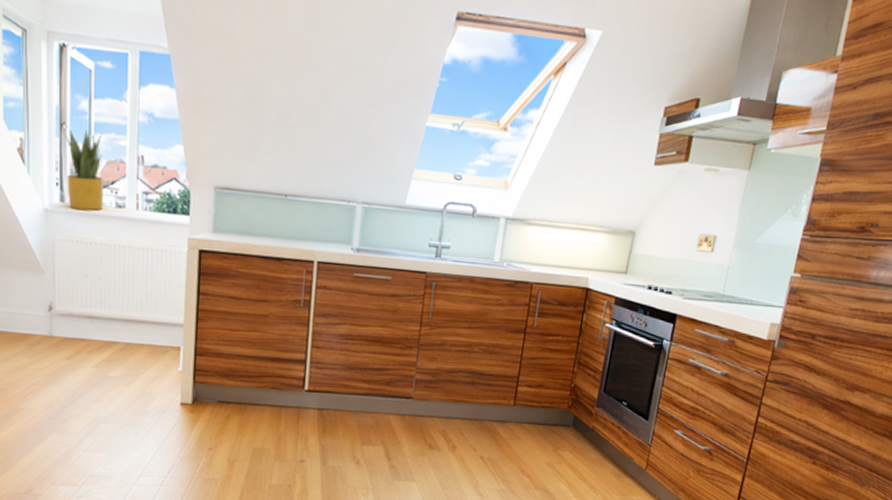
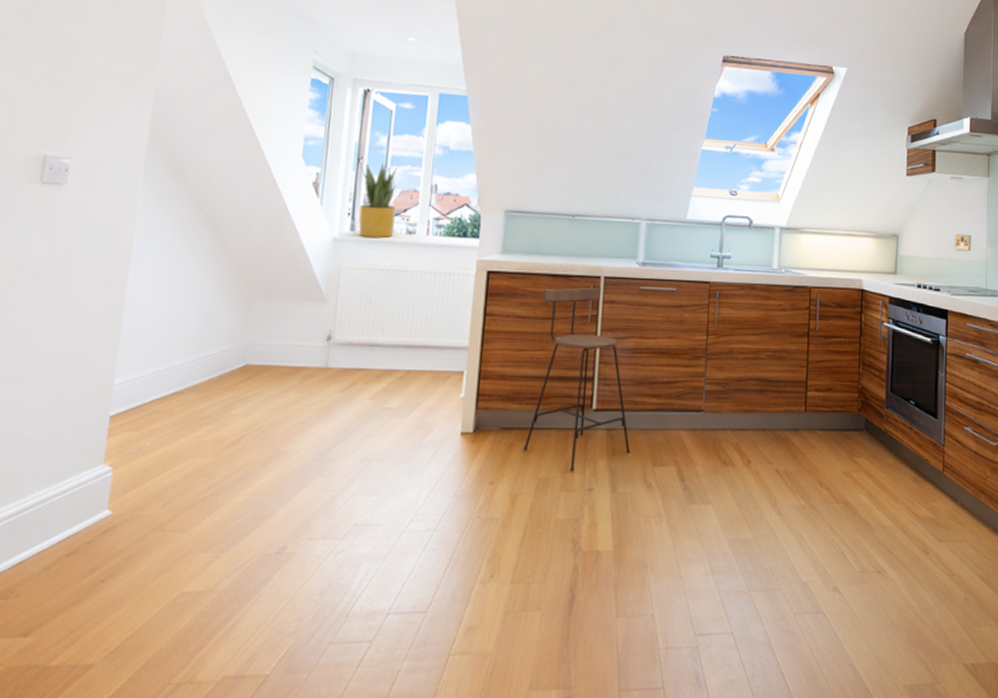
bar stool: none [239,271,340,445] -> present [523,287,630,472]

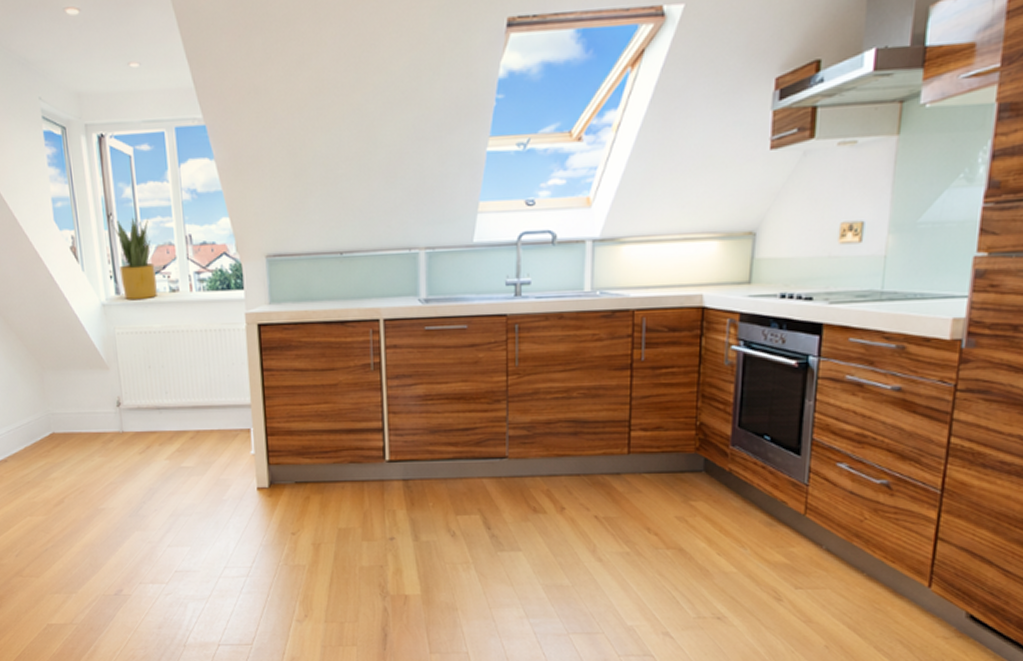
bar stool: present [523,287,630,472] -> none [318,331,430,522]

